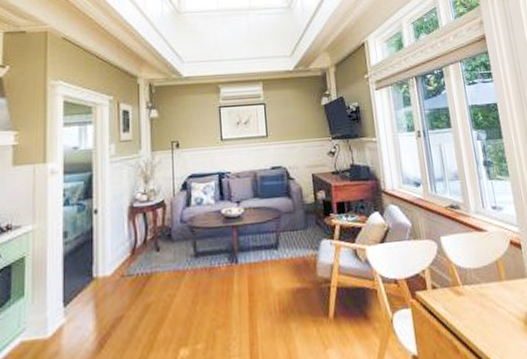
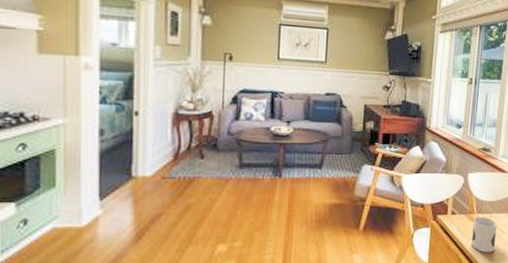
mug: none [460,288,496,336] -> present [471,216,498,253]

